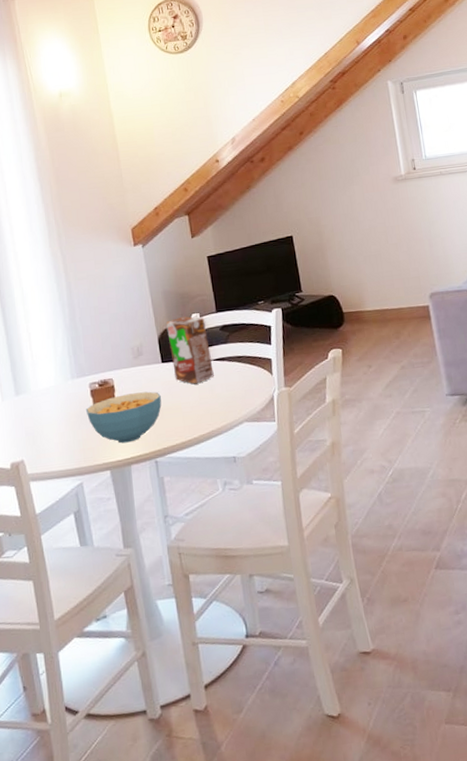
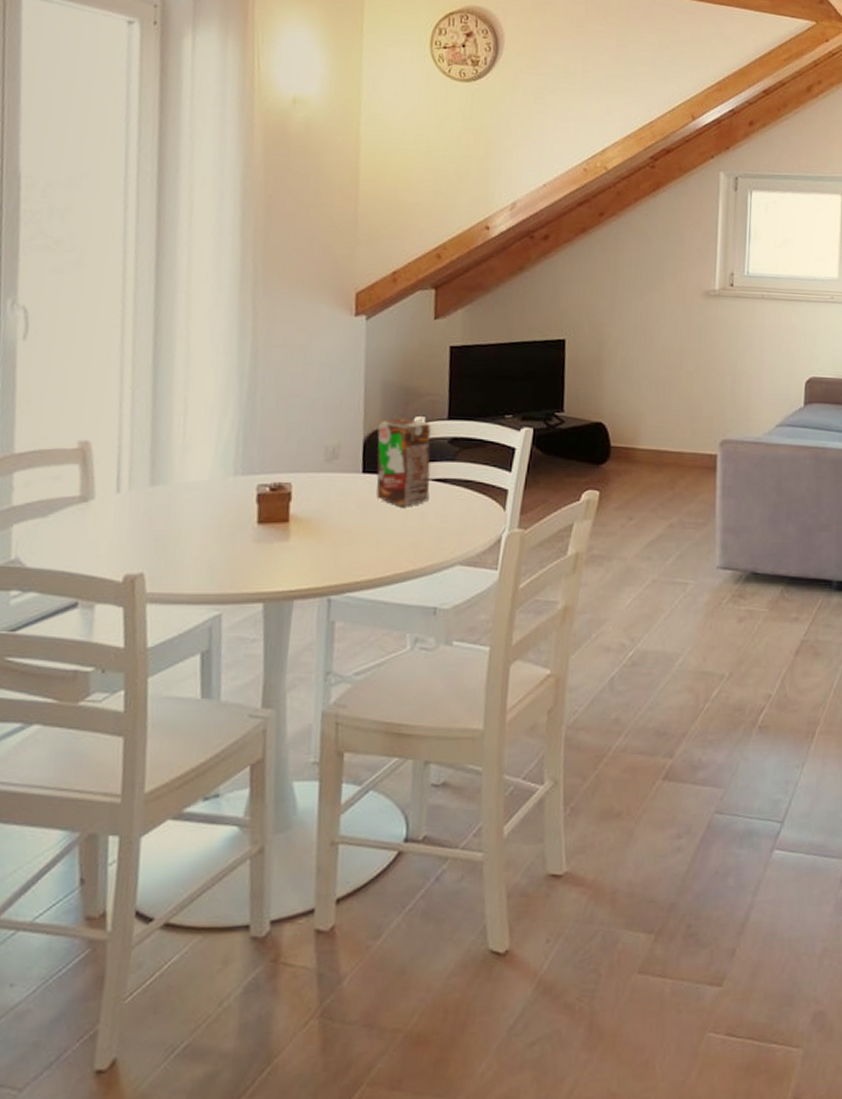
cereal bowl: present [85,391,162,444] -> none [245,506,353,570]

